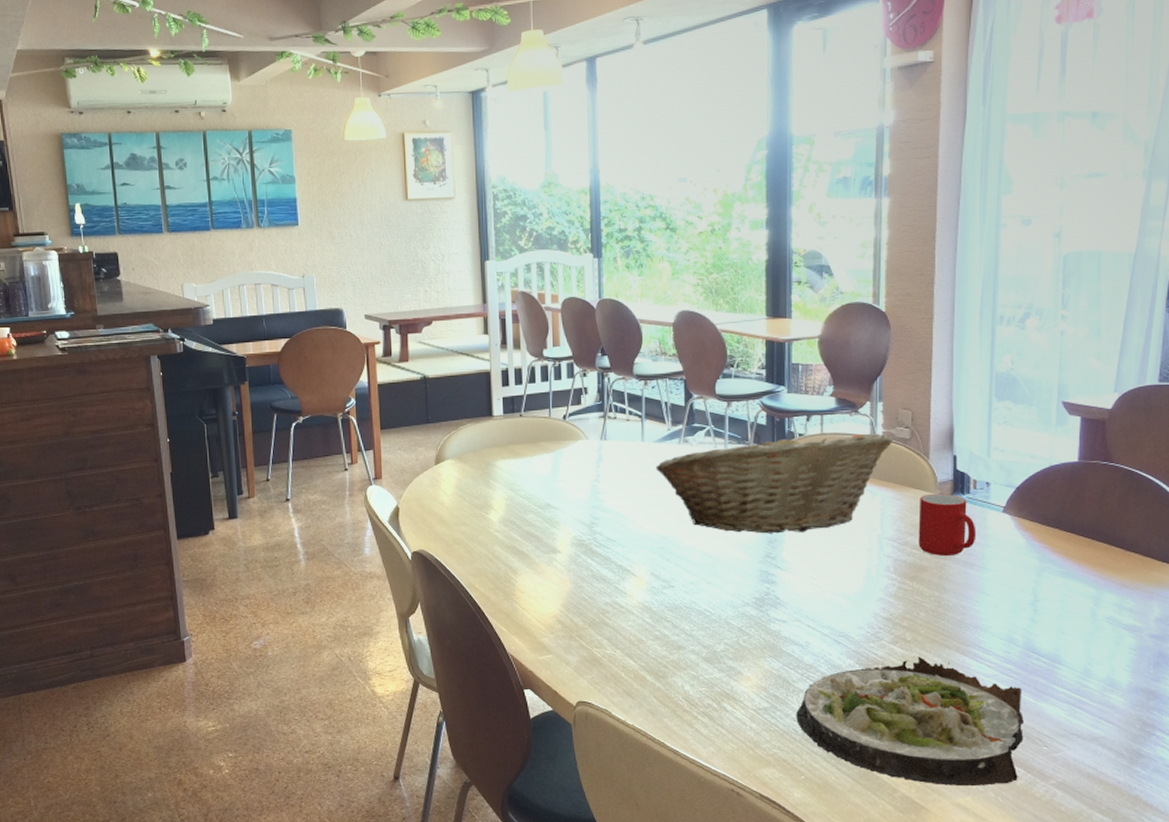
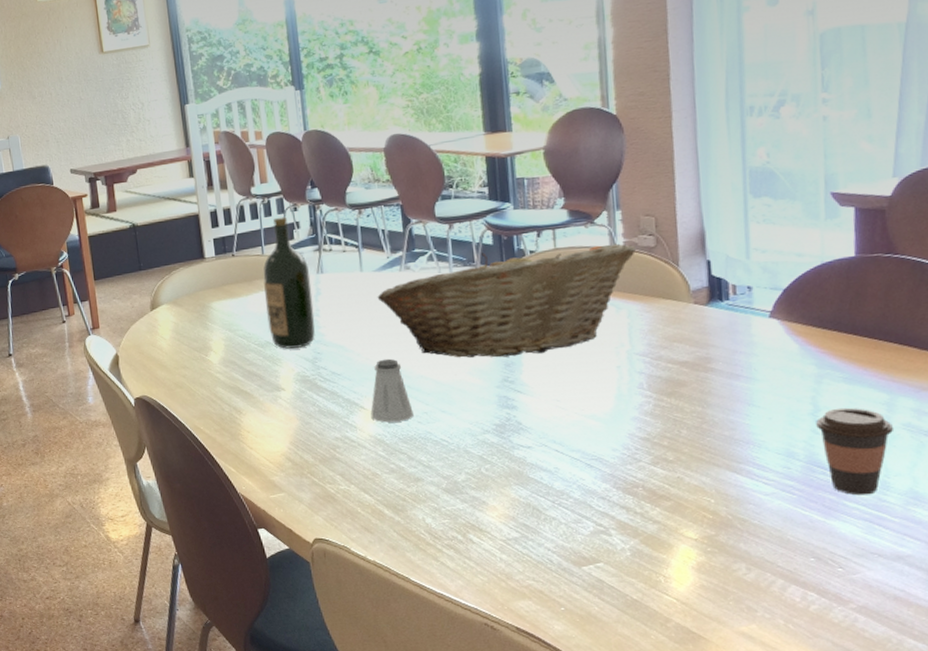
wine bottle: none [548,381,595,512] -> present [263,216,315,349]
saltshaker: none [641,528,681,590] -> present [370,359,414,423]
salad plate: present [796,656,1024,787] -> none [550,476,814,614]
cup: present [918,493,976,557] -> none [671,302,741,369]
coffee cup: none [1035,599,1099,681] -> present [816,407,895,496]

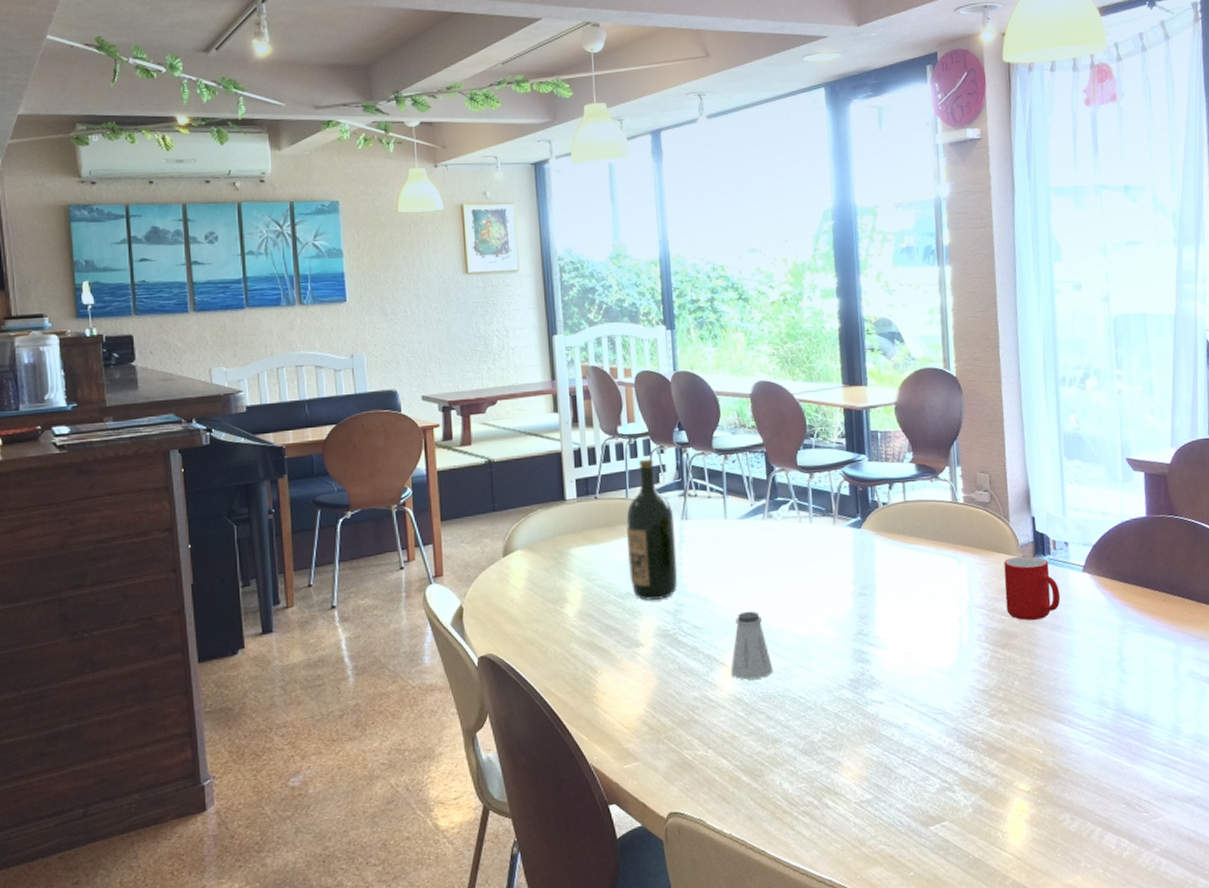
fruit basket: present [377,243,636,358] -> none [740,498,973,611]
cup: none [671,302,741,369] -> present [1004,556,1061,621]
coffee cup: present [816,407,895,496] -> none [1122,656,1182,741]

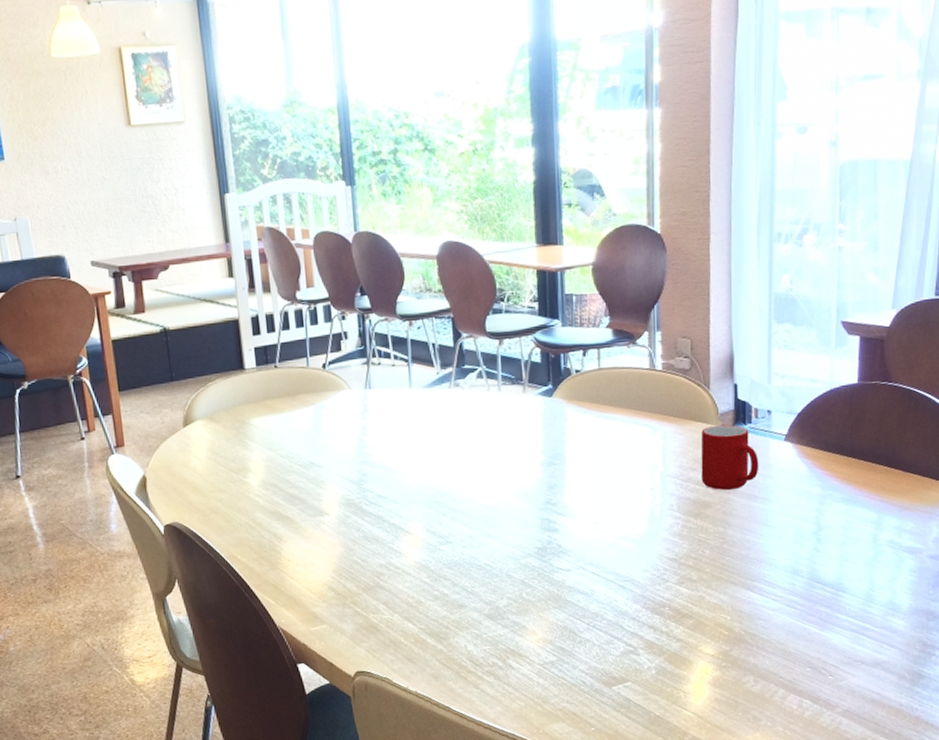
wine bottle: present [626,459,678,600] -> none [307,325,362,470]
saltshaker: present [731,611,773,680] -> none [416,481,459,548]

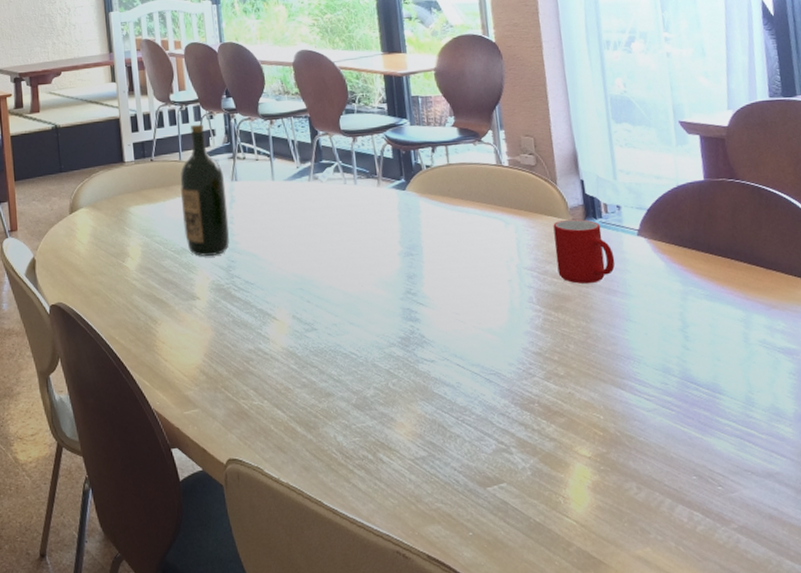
wine bottle: none [307,325,362,470] -> present [180,124,230,256]

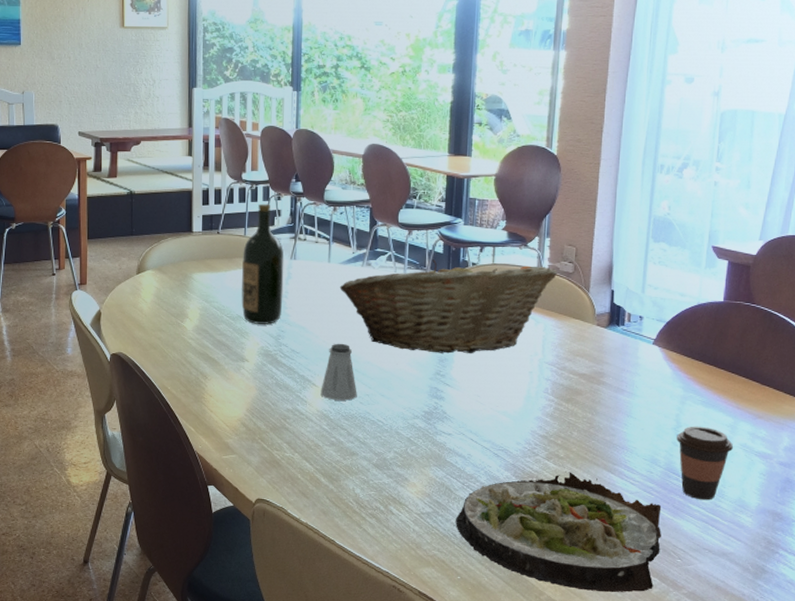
saltshaker: none [283,268,324,334] -> present [320,343,357,401]
fruit basket: none [288,161,519,270] -> present [339,259,557,354]
salad plate: none [455,392,697,536] -> present [456,472,662,593]
cup: present [553,219,615,284] -> none [575,324,628,382]
coffee cup: none [685,324,753,412] -> present [677,426,734,500]

